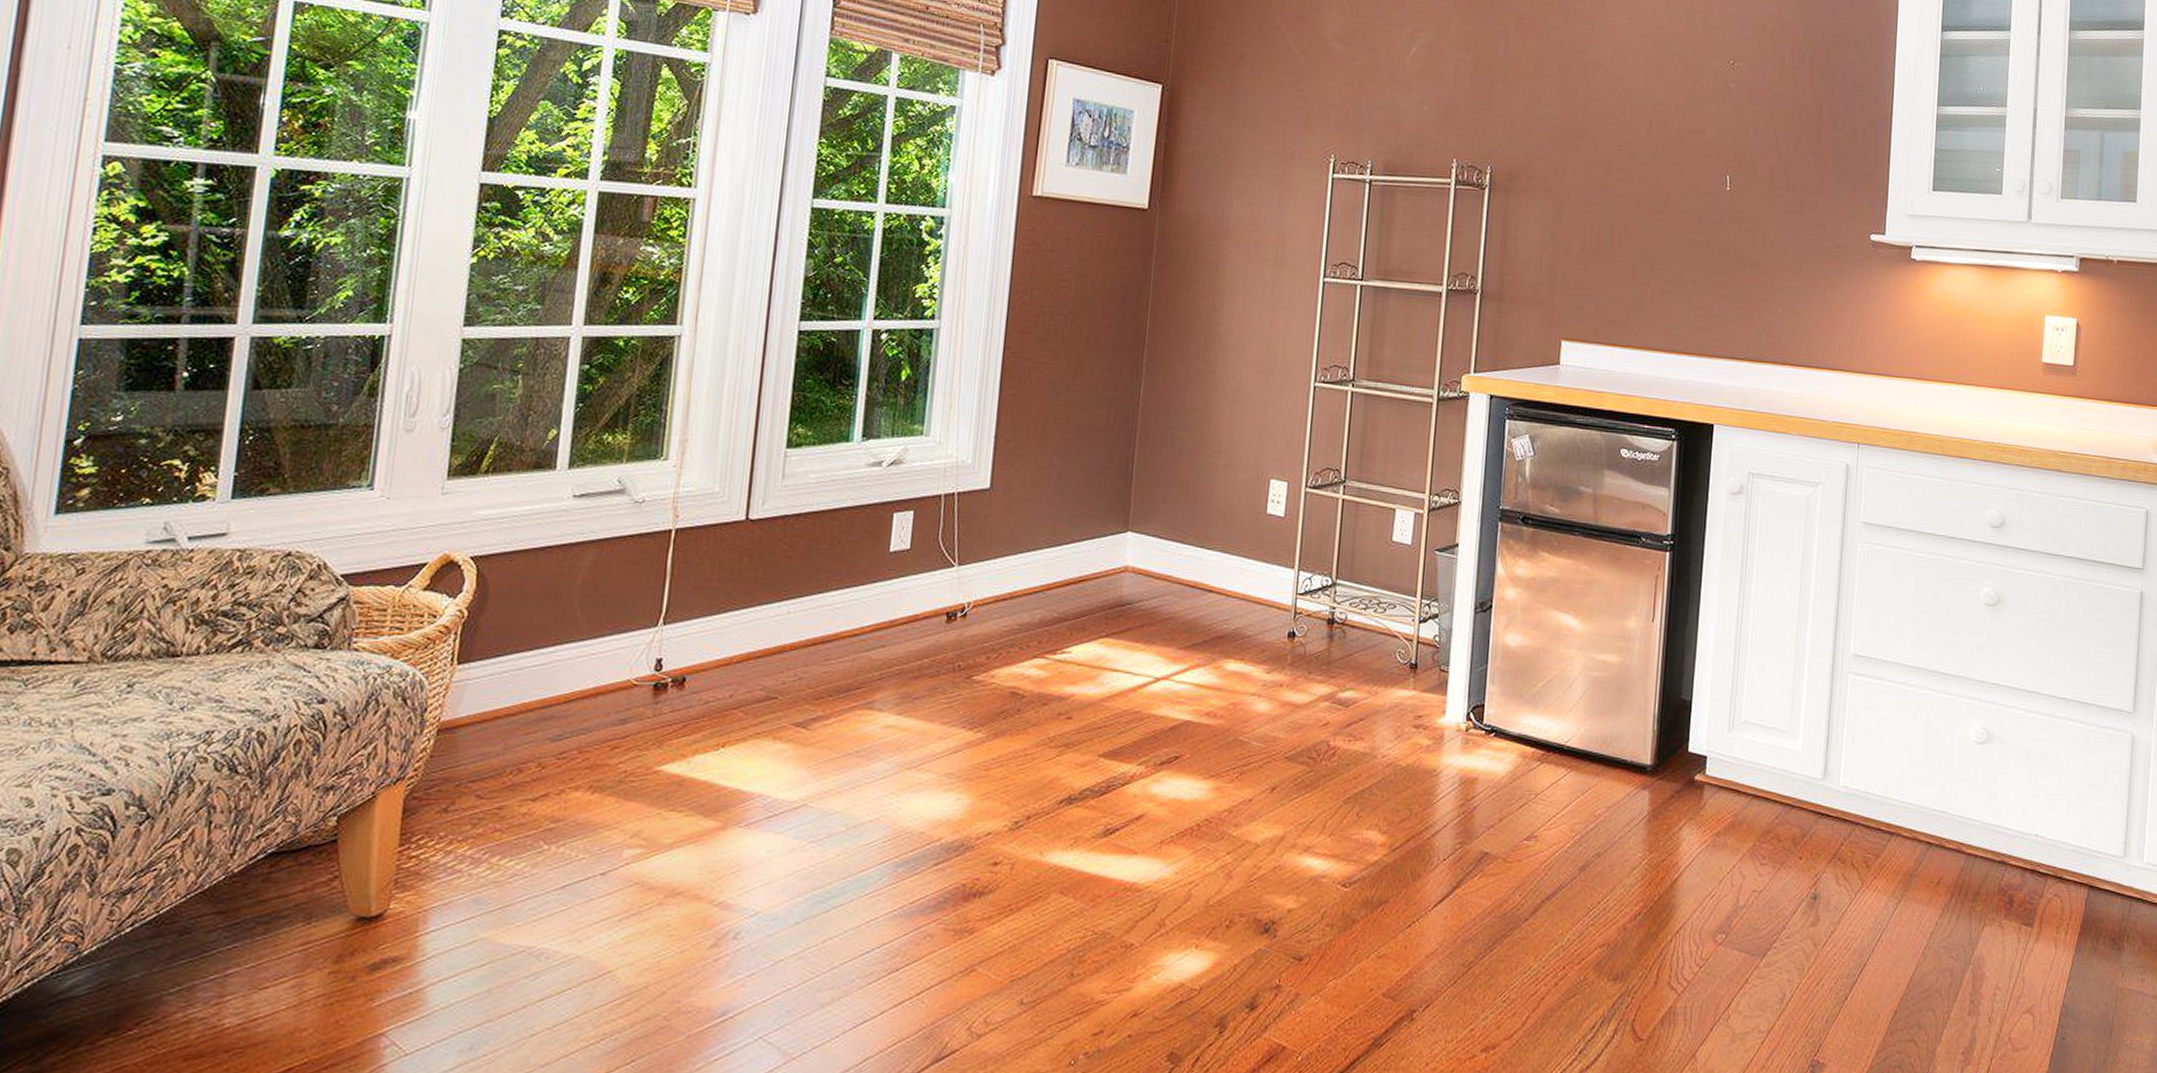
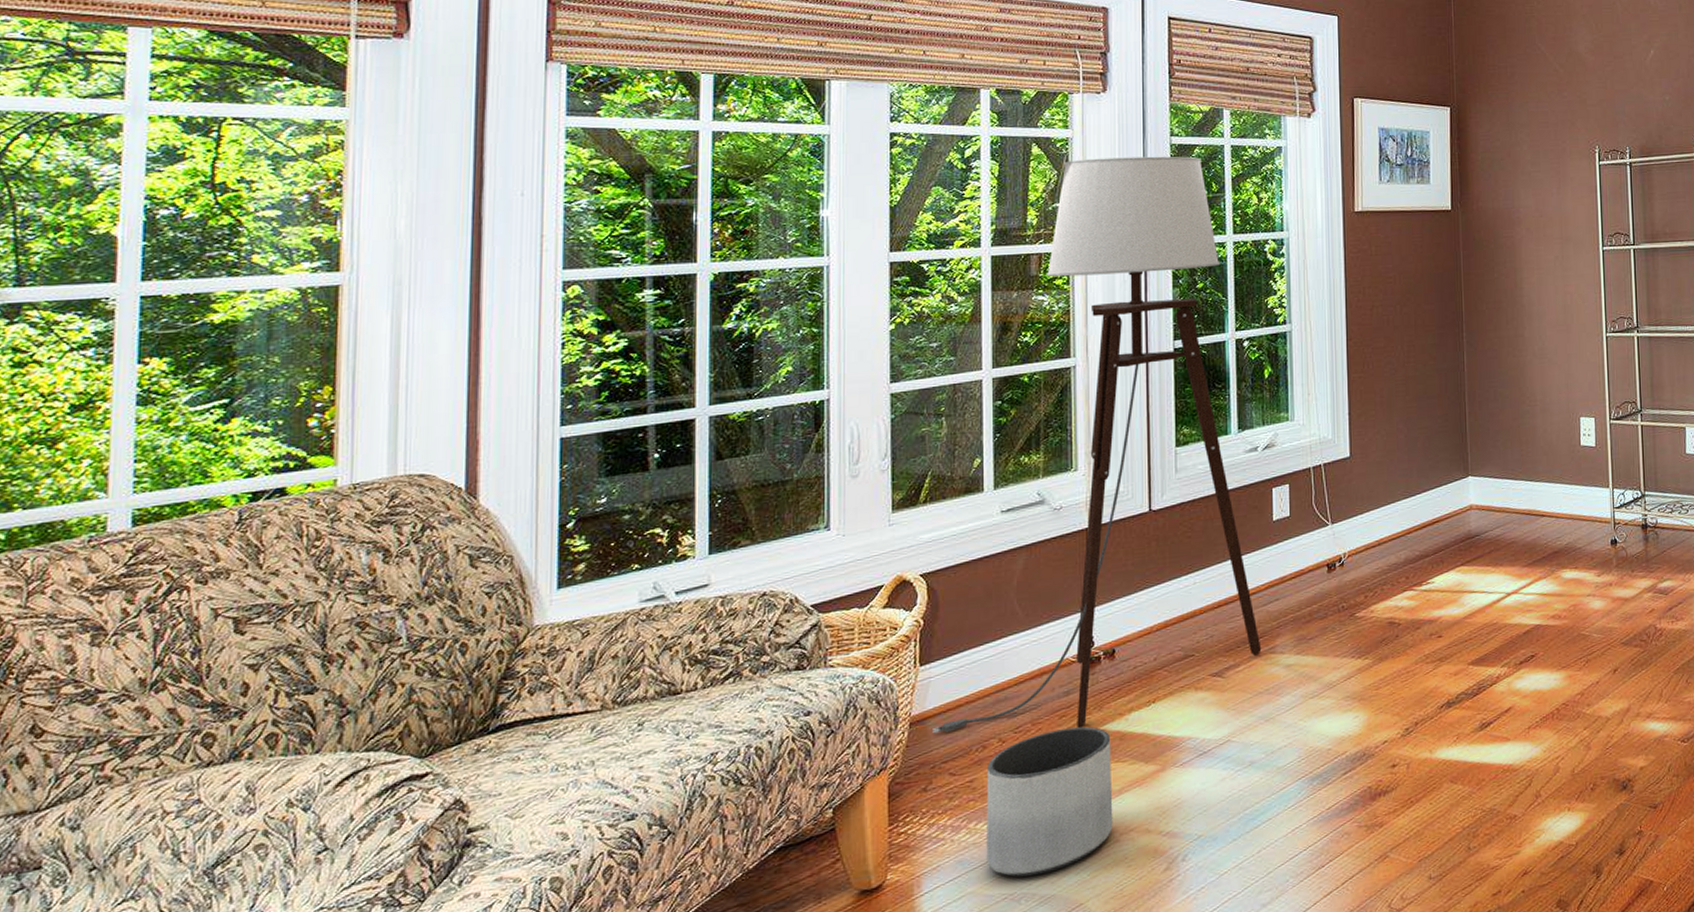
floor lamp: none [462,90,866,765] -> present [933,156,1262,734]
planter: none [506,763,668,930] -> present [986,726,1113,878]

